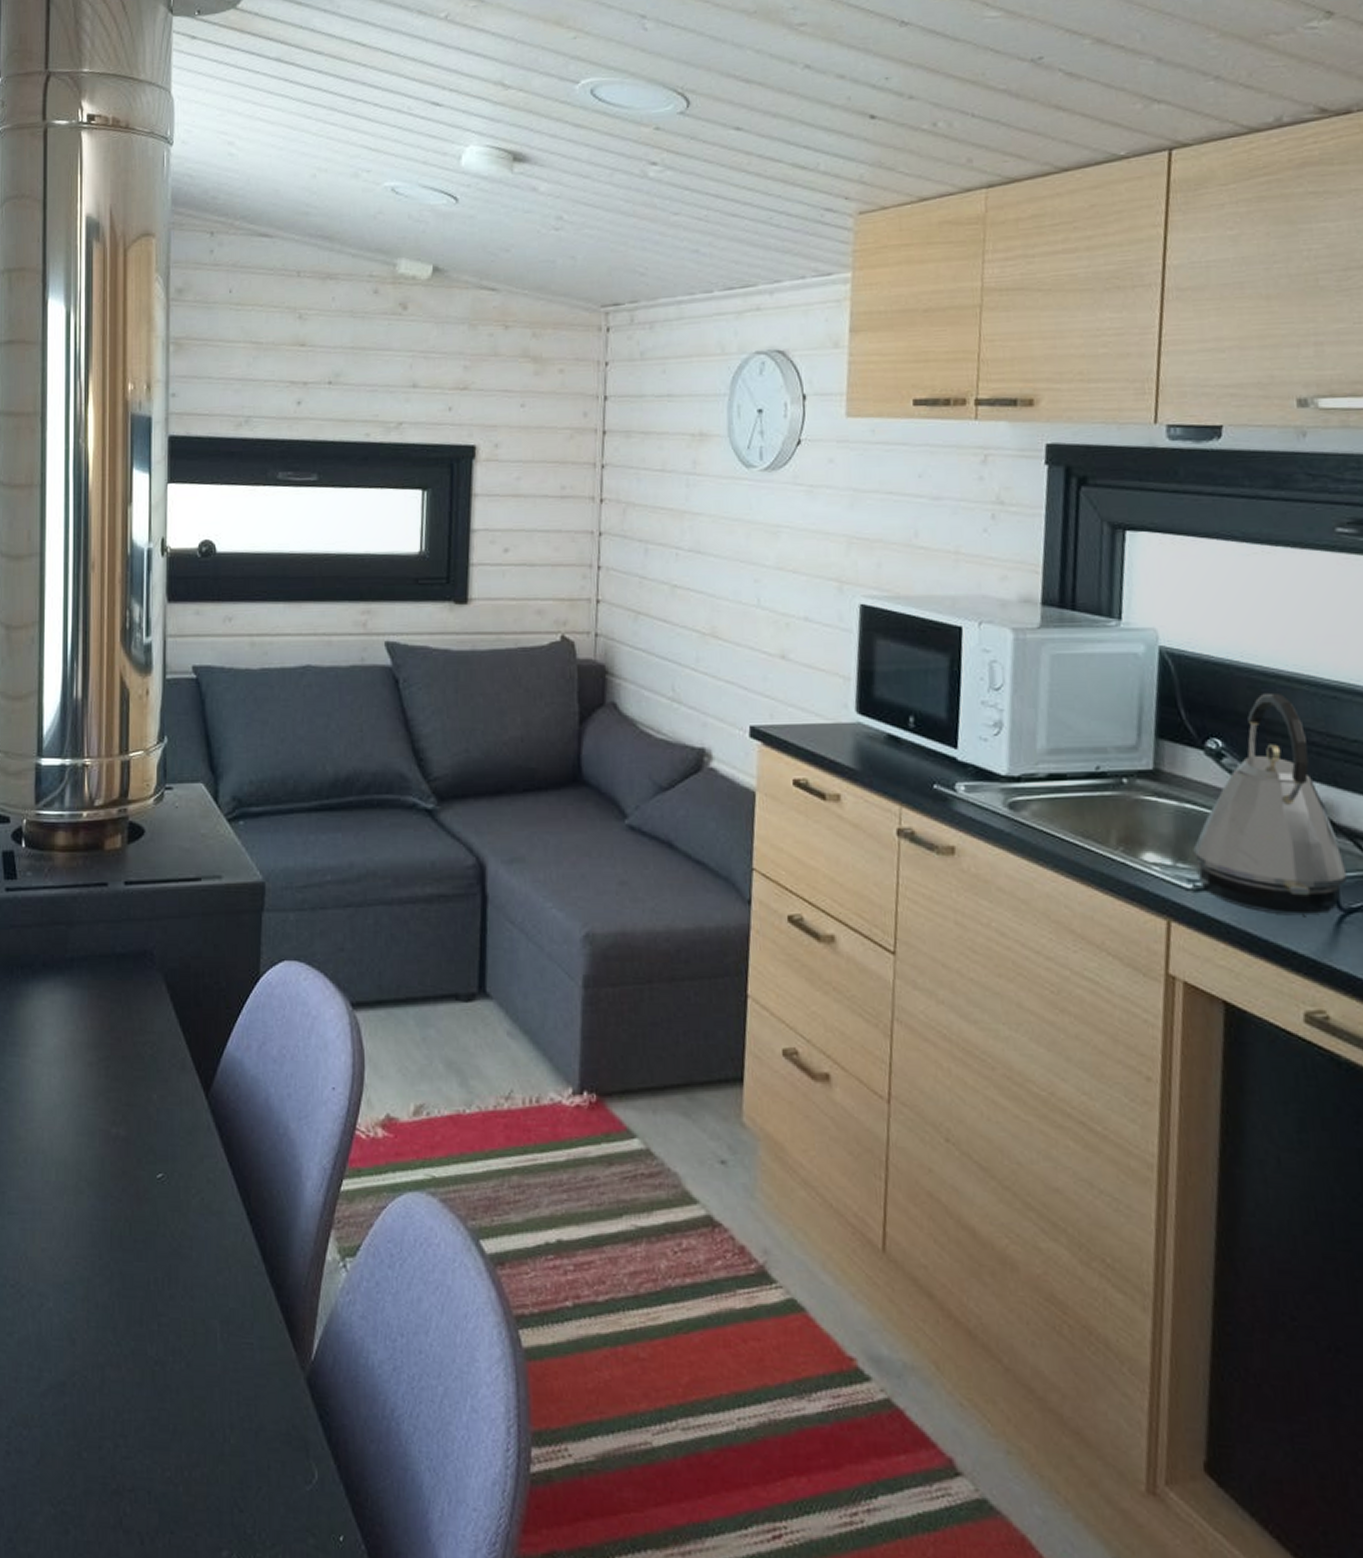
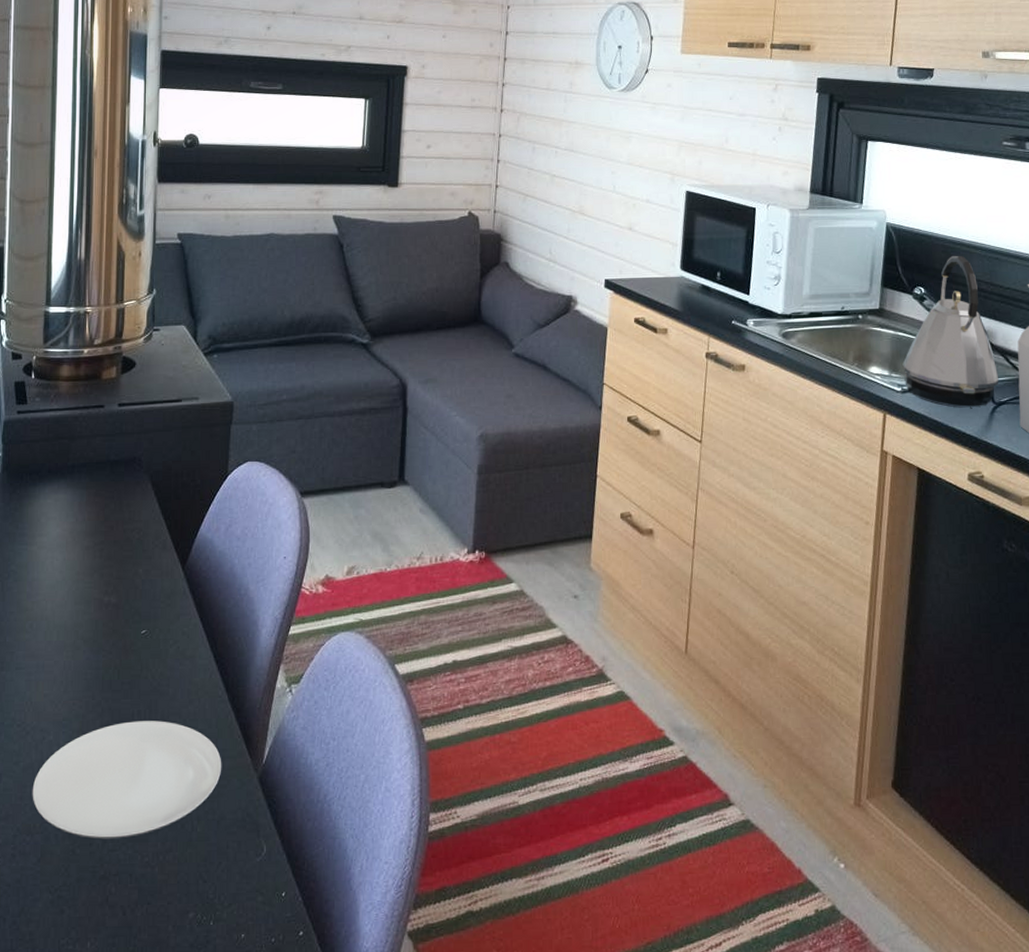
plate: none [29,1291,260,1444] -> present [32,721,222,840]

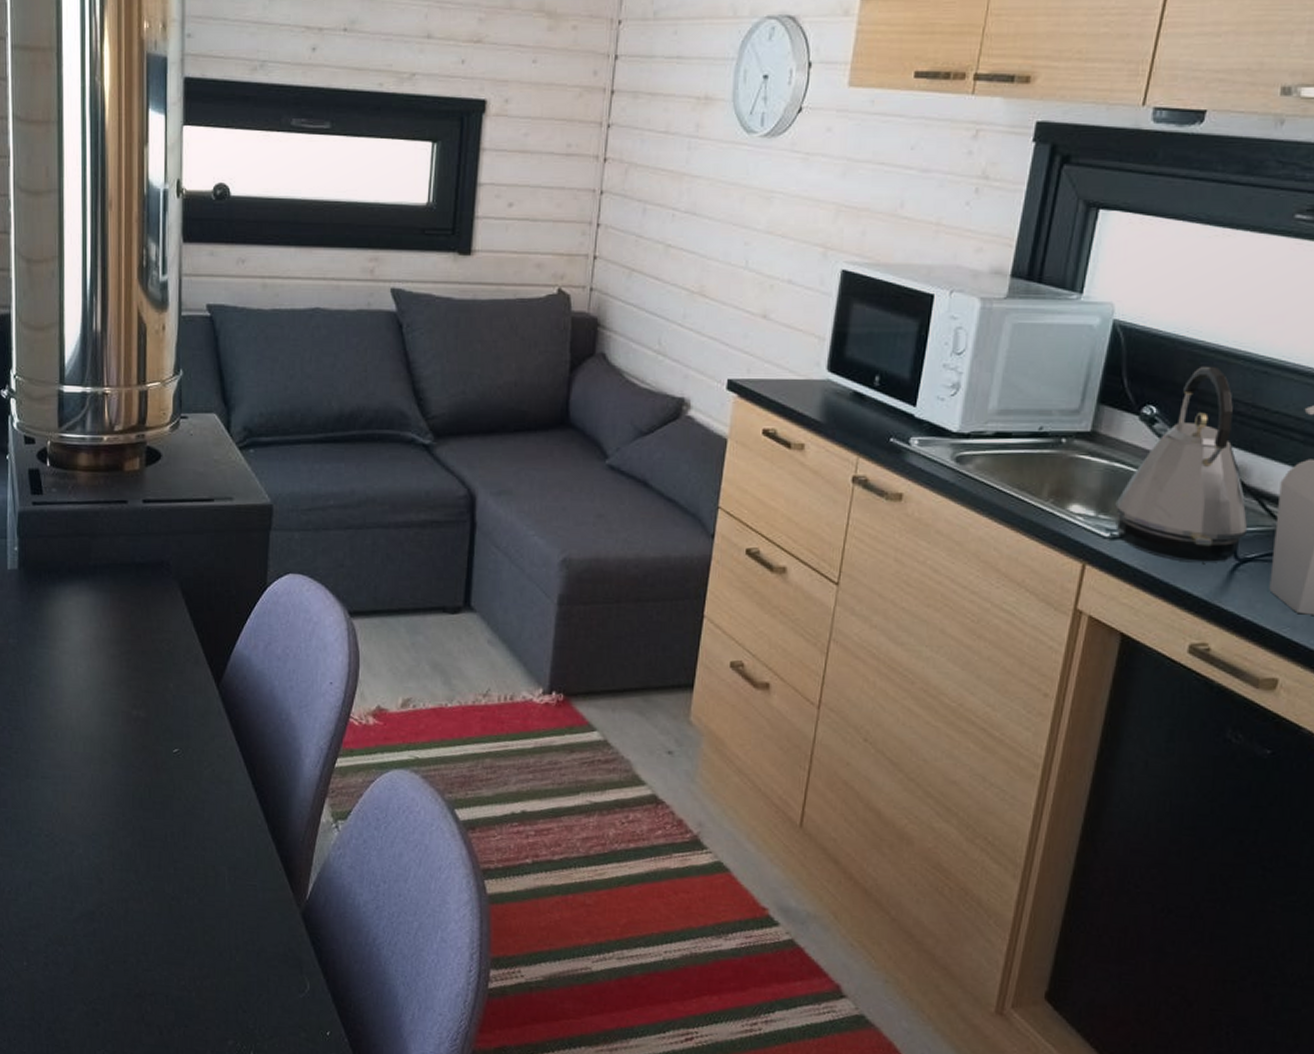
plate: present [32,721,222,840] -> none [63,842,262,960]

